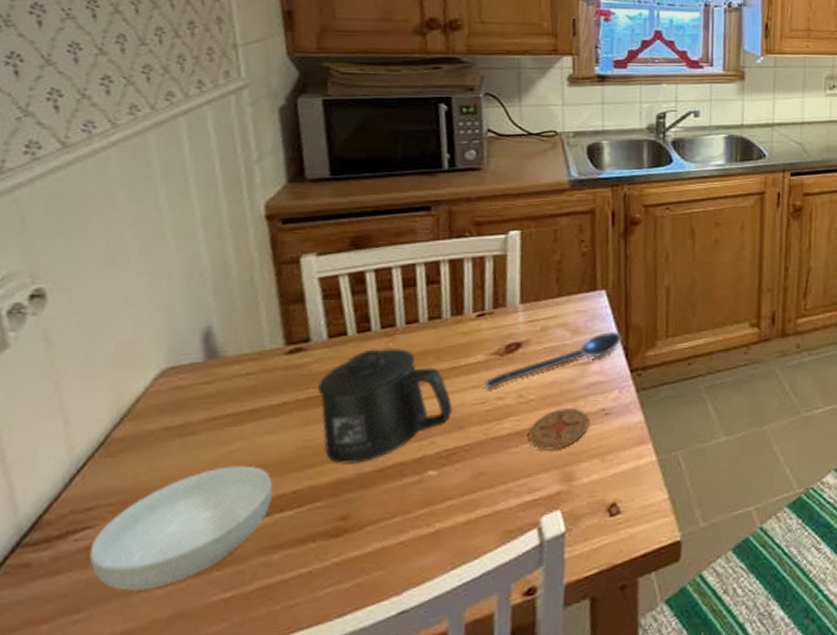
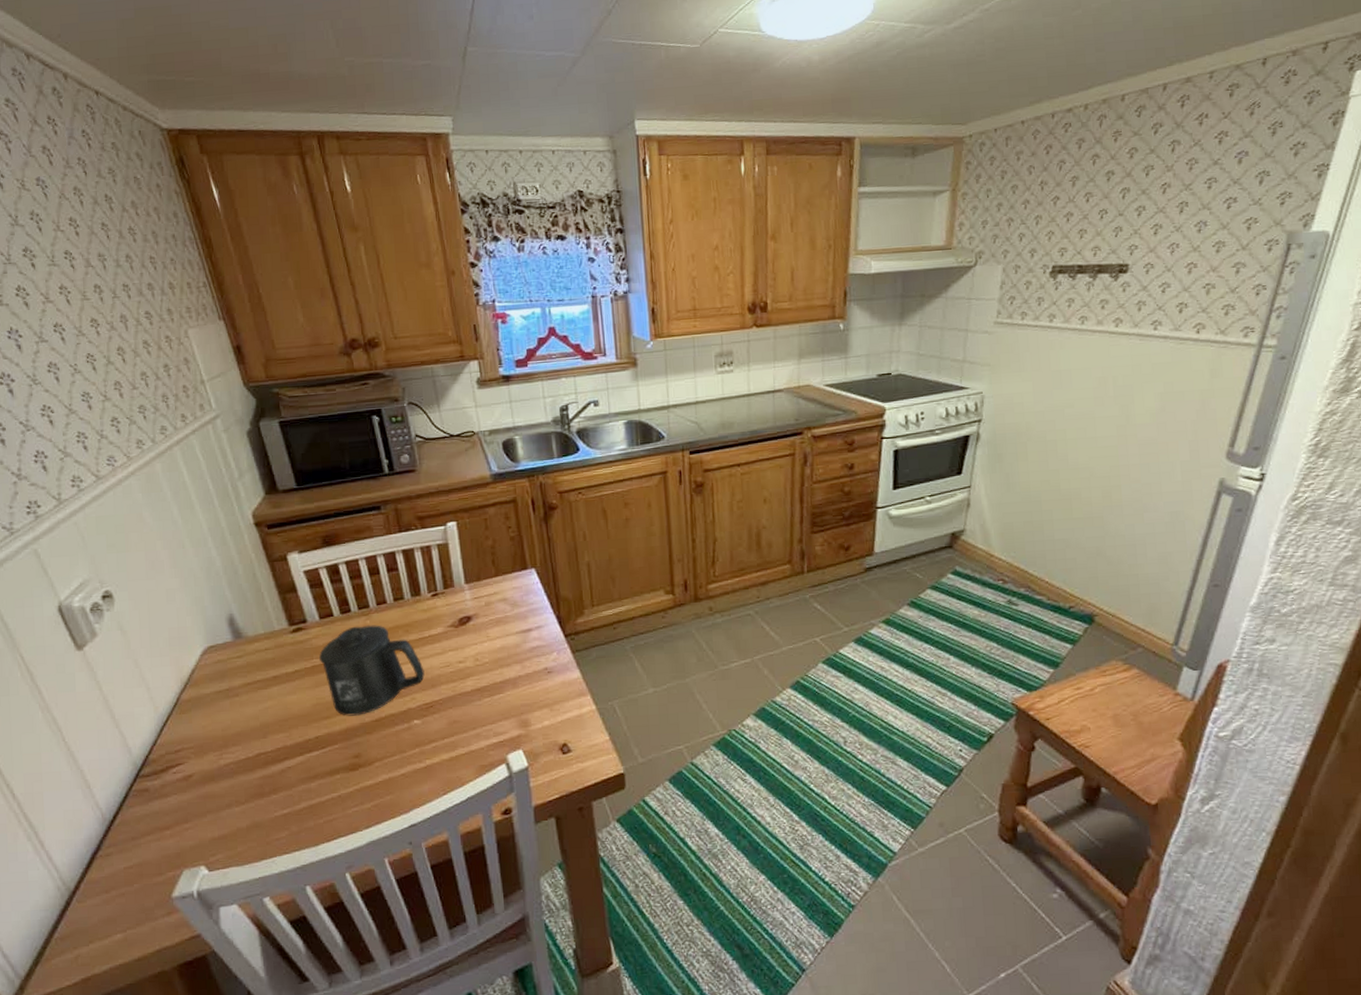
cereal bowl: present [89,465,273,592] -> none [184,718,302,809]
spoon: present [484,332,623,390] -> none [446,603,555,656]
coaster: present [528,408,590,451] -> none [487,668,536,703]

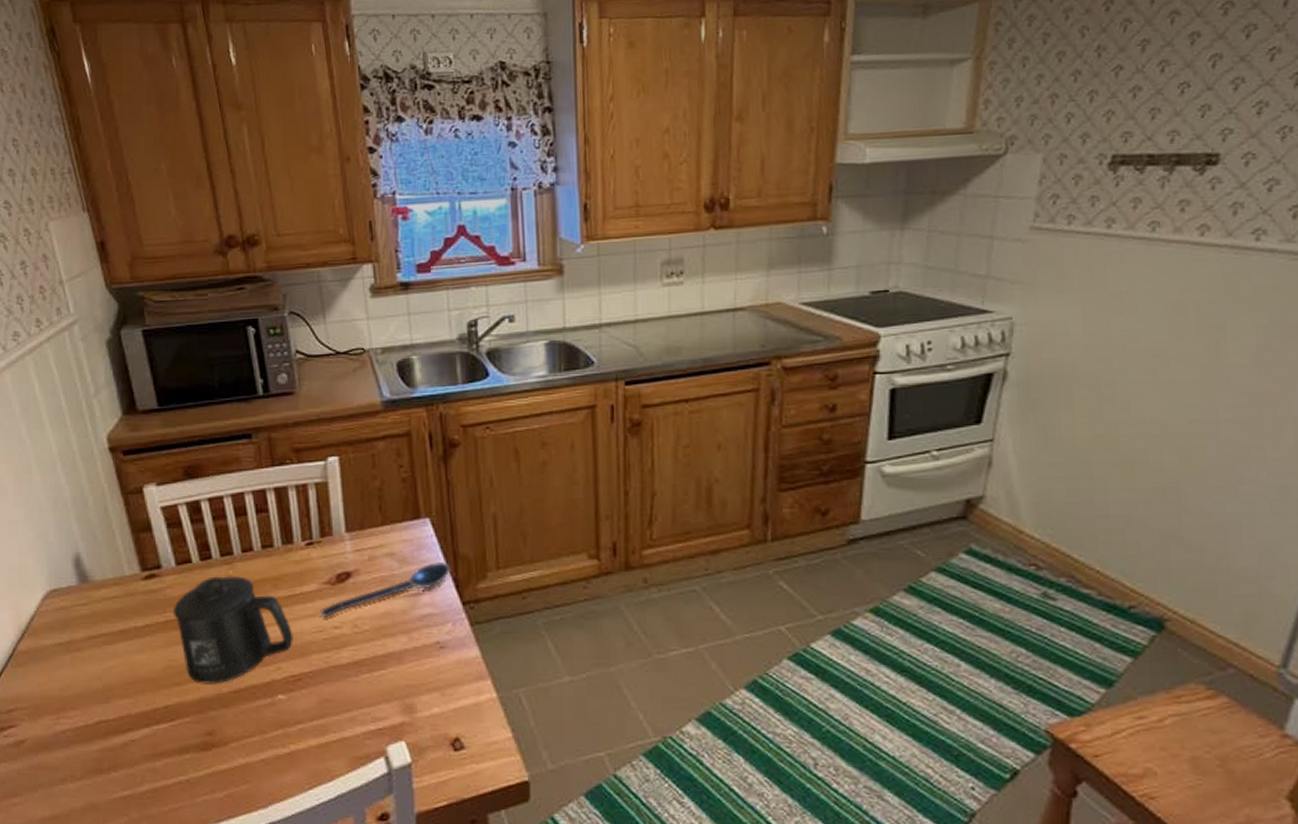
spoon: none [446,603,555,656] -> present [320,562,451,619]

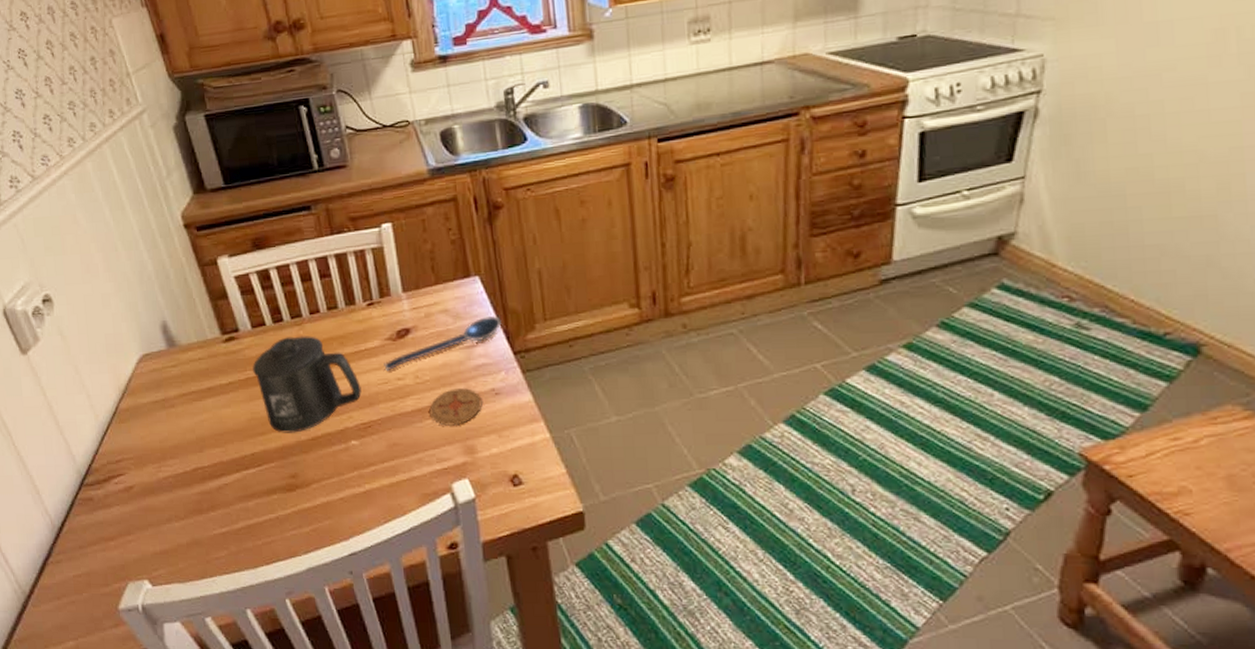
coaster: none [367,640,425,681] -> present [429,388,482,426]

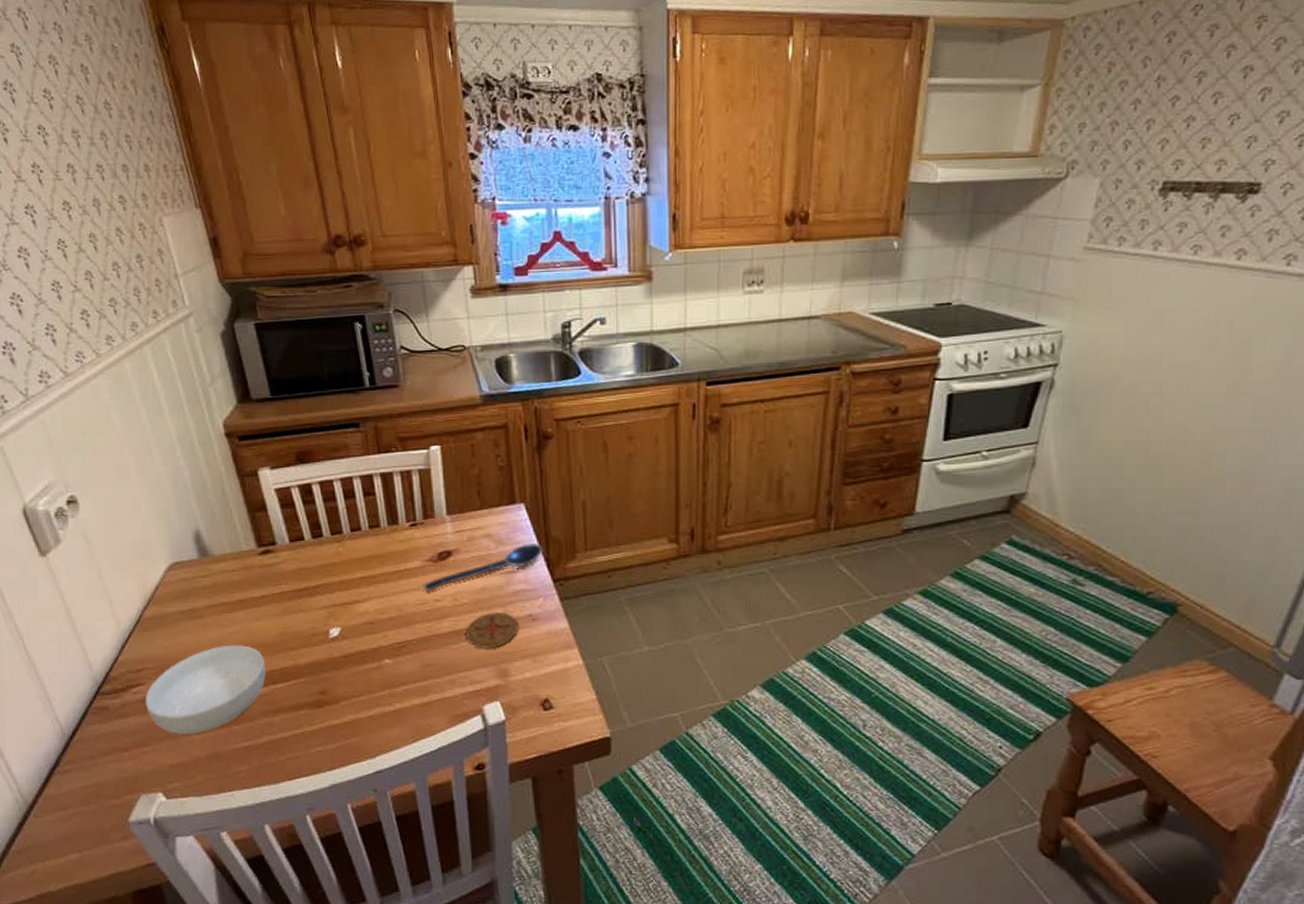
cereal bowl: none [126,432,238,523] -> present [145,645,266,735]
mug: present [252,336,362,433] -> none [288,553,399,649]

